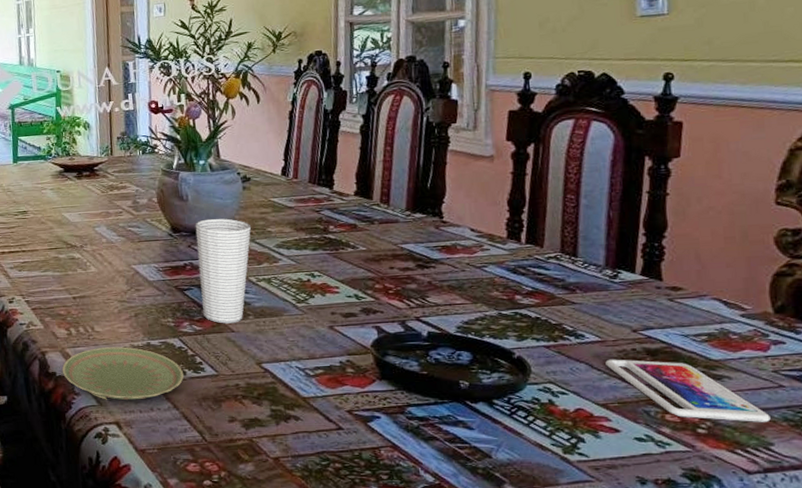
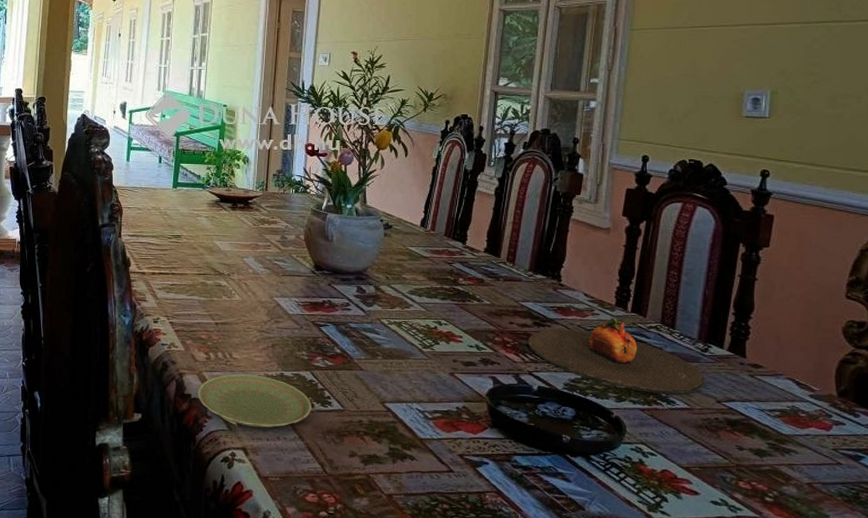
cup: present [195,218,251,324] -> none [336,260,388,362]
plate: none [411,250,617,329] -> present [528,316,705,395]
smartphone: present [605,359,771,422] -> none [691,426,828,496]

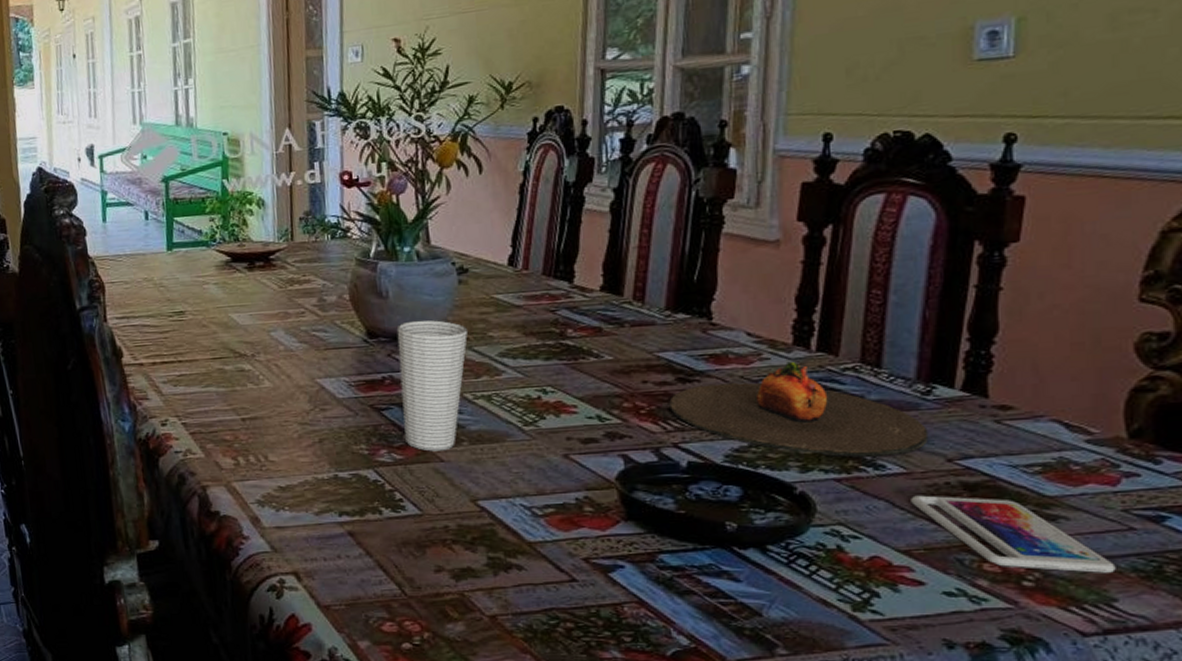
plate: present [198,374,311,428] -> none [228,480,379,546]
cup: none [336,260,388,362] -> present [396,319,468,451]
smartphone: none [691,426,828,496] -> present [911,495,1116,573]

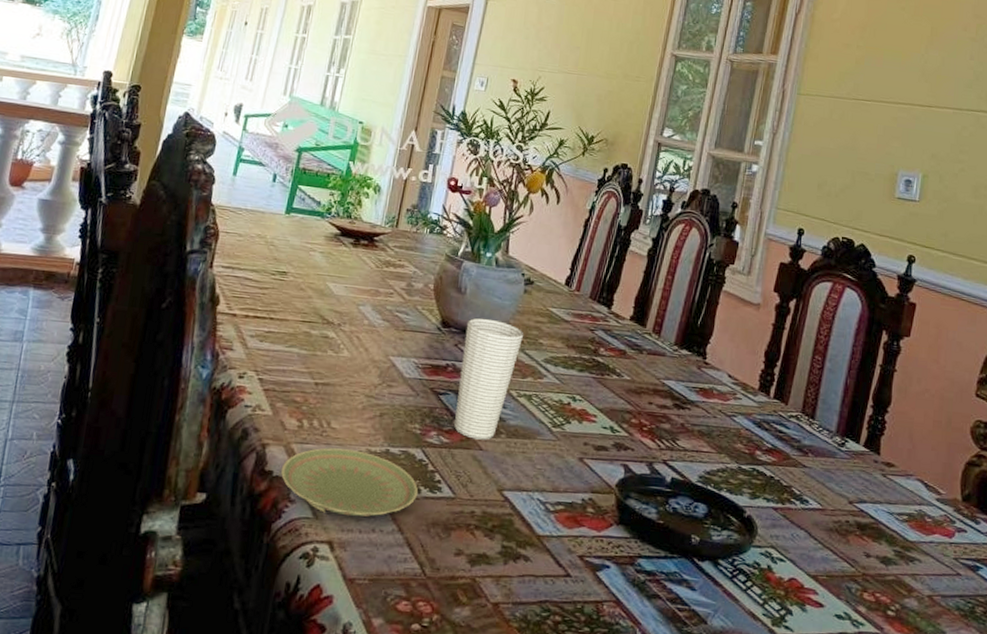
plate: none [228,480,379,546] -> present [281,447,418,517]
plate: present [669,360,929,458] -> none [665,402,840,494]
smartphone: present [911,495,1116,573] -> none [822,529,947,610]

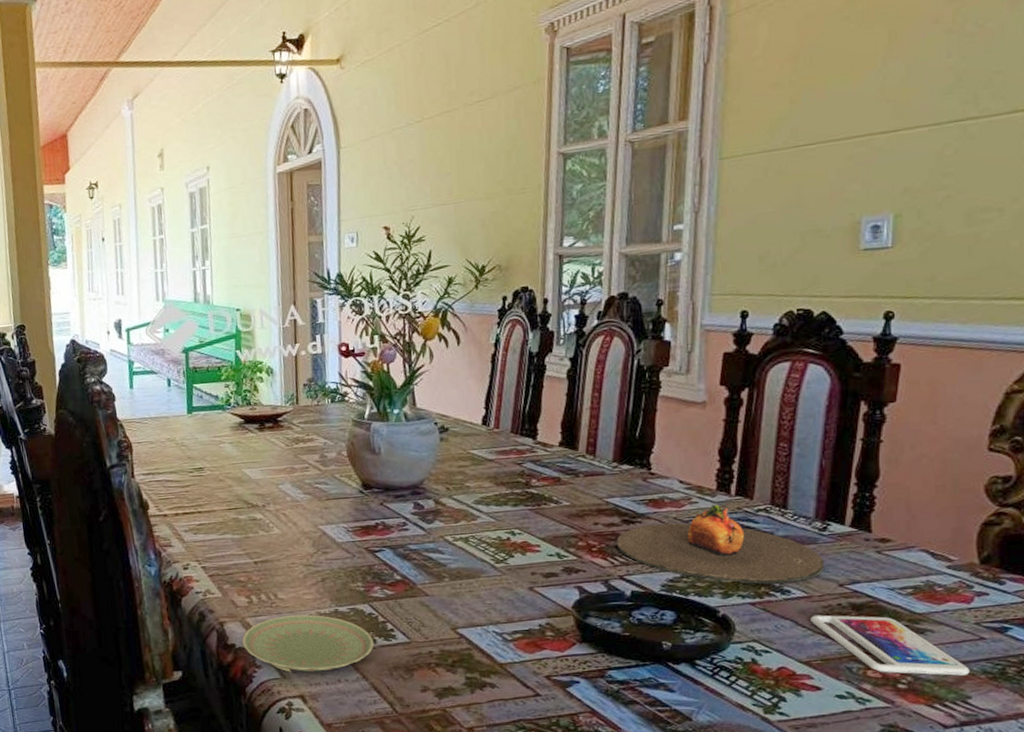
cup: present [454,317,523,440] -> none [388,472,448,587]
plate: none [665,402,840,494] -> present [616,503,825,585]
smartphone: none [822,529,947,610] -> present [810,615,970,676]

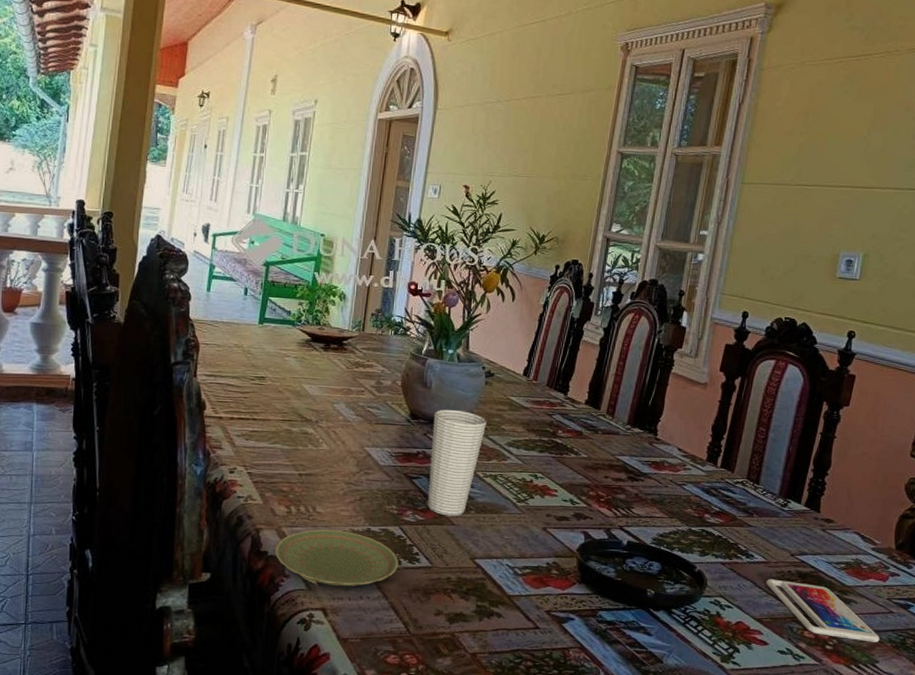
cup: none [388,472,448,587] -> present [428,409,487,516]
plate: present [616,503,825,585] -> none [620,472,782,549]

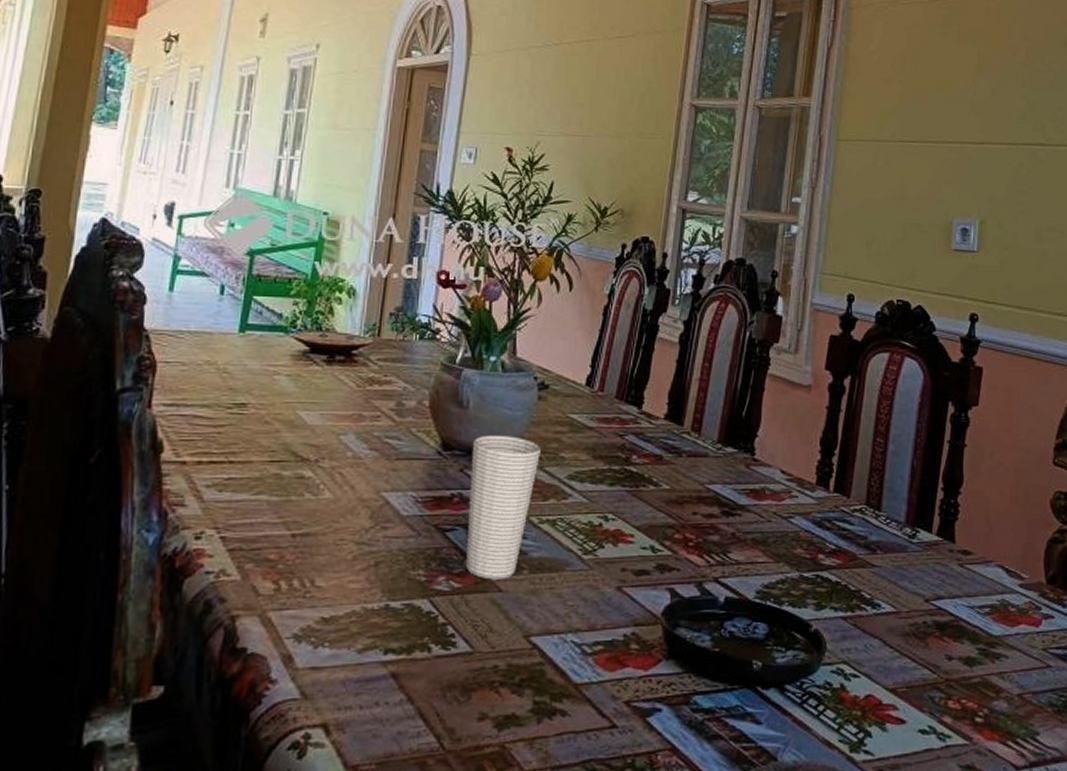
plate: present [275,529,398,587] -> none [257,610,428,691]
smartphone: present [766,579,880,642] -> none [898,634,1038,708]

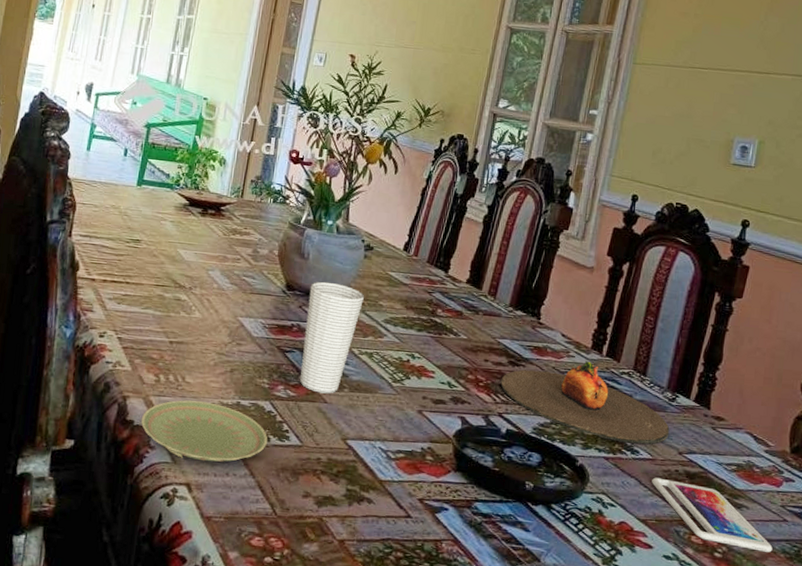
plate: none [257,610,428,691] -> present [141,400,268,462]
plate: none [714,499,913,596] -> present [500,360,670,445]
smartphone: none [898,634,1038,708] -> present [652,477,773,552]

